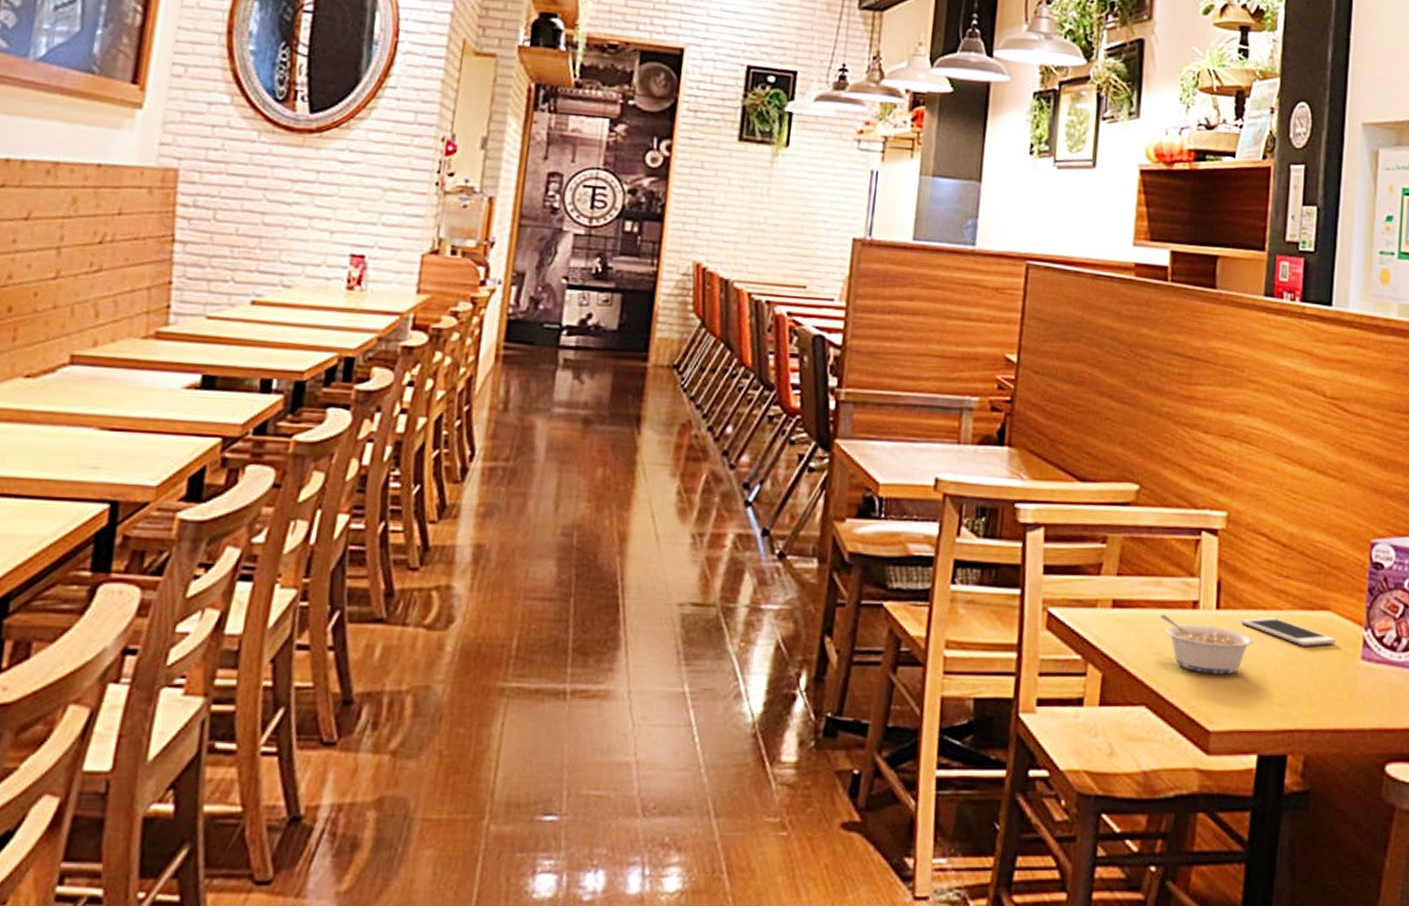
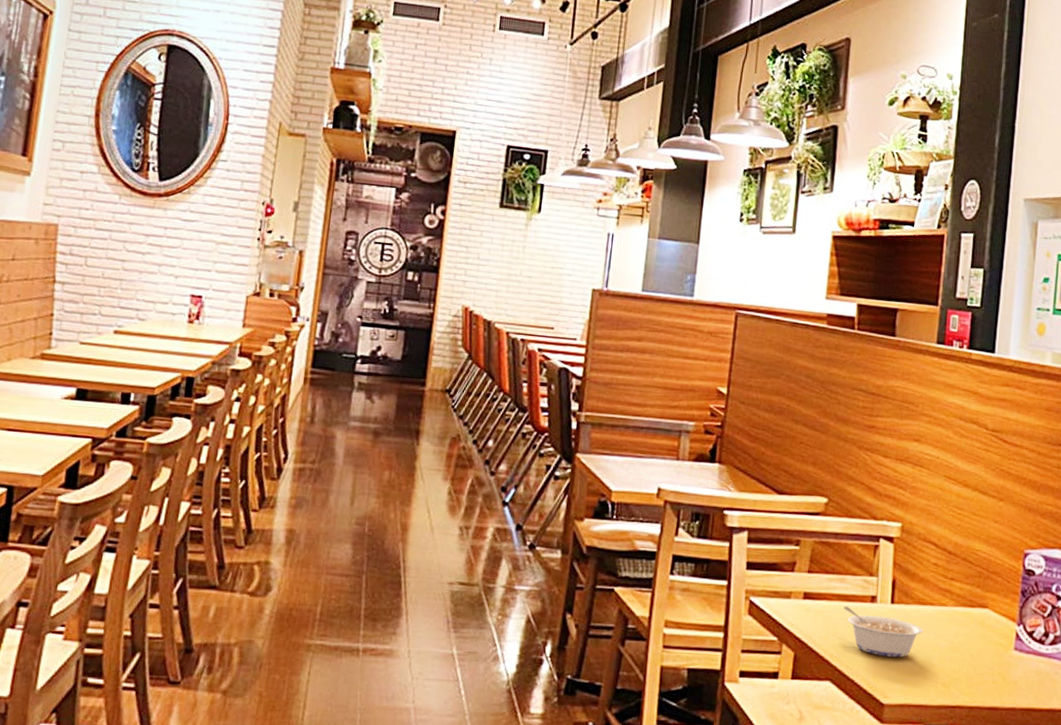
cell phone: present [1240,617,1337,646] -> none [911,611,993,637]

